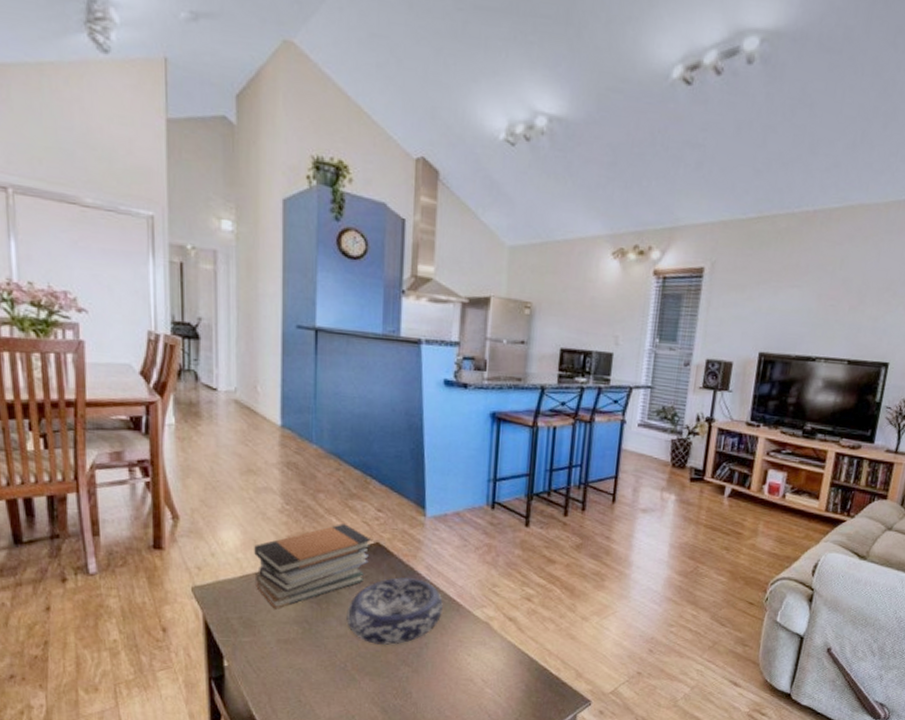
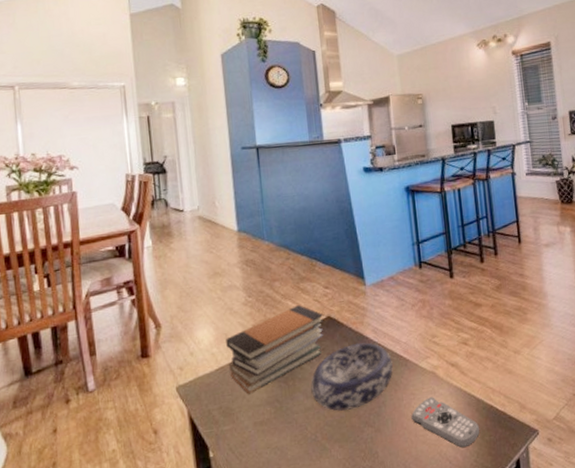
remote control: none [455,648,528,705] -> present [411,397,480,448]

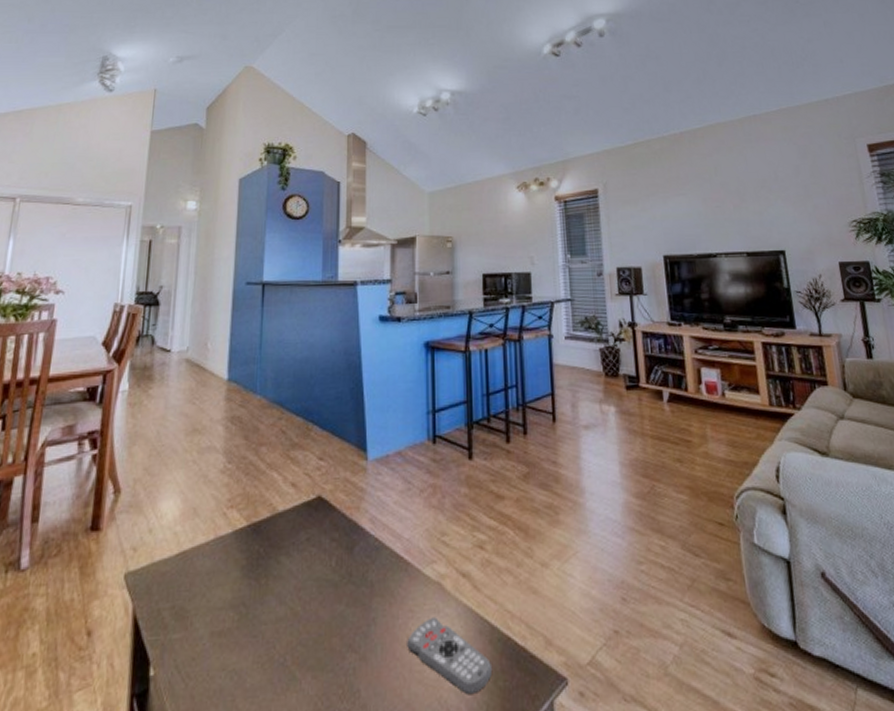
book stack: present [226,305,325,394] -> none [191,478,314,592]
decorative bowl: present [311,342,393,411] -> none [287,534,390,626]

